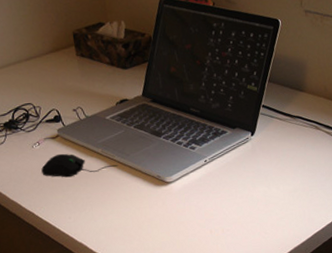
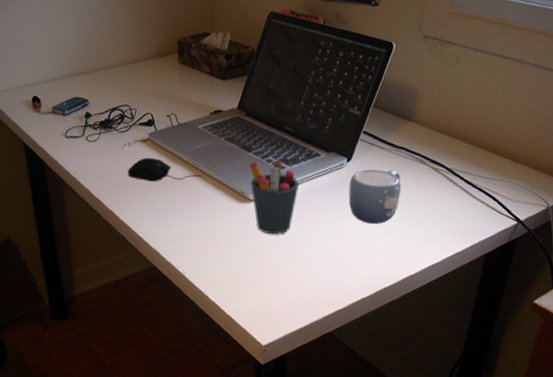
pen holder: none [161,142,211,213] -> present [249,160,300,235]
mug: none [255,138,302,190] -> present [348,169,402,224]

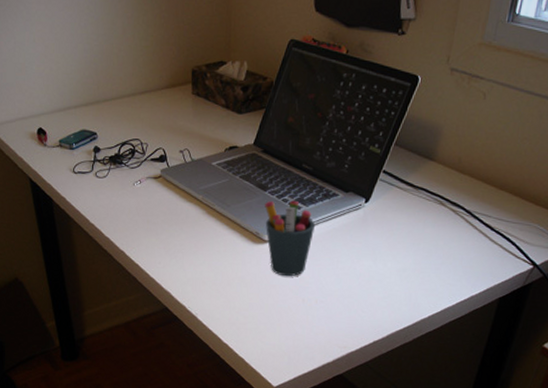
computer mouse: present [128,157,204,182] -> none [139,195,217,221]
mug: present [348,169,402,224] -> none [364,211,420,267]

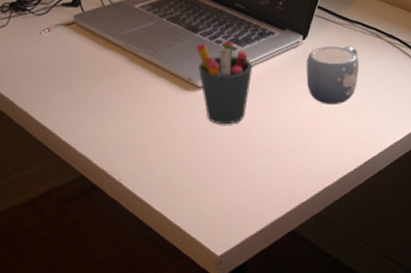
mug: none [364,211,420,267] -> present [306,45,359,104]

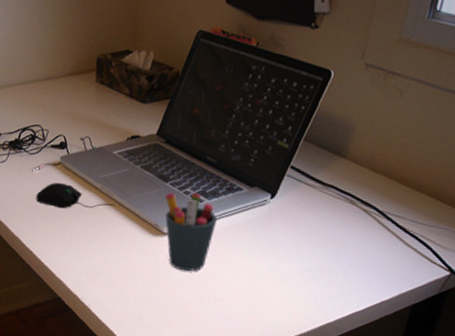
computer mouse: none [47,44,143,73] -> present [36,182,116,209]
mug: present [306,45,359,104] -> none [269,207,328,267]

